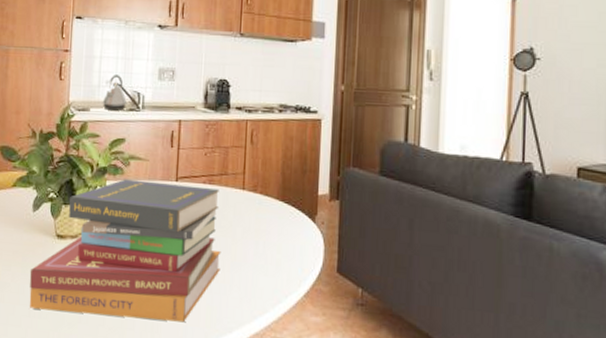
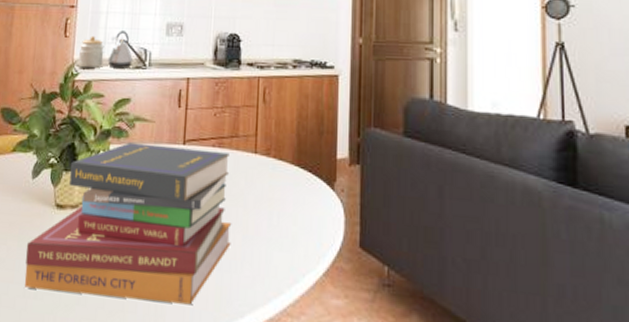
jar: none [74,79,99,110] -> present [78,35,105,69]

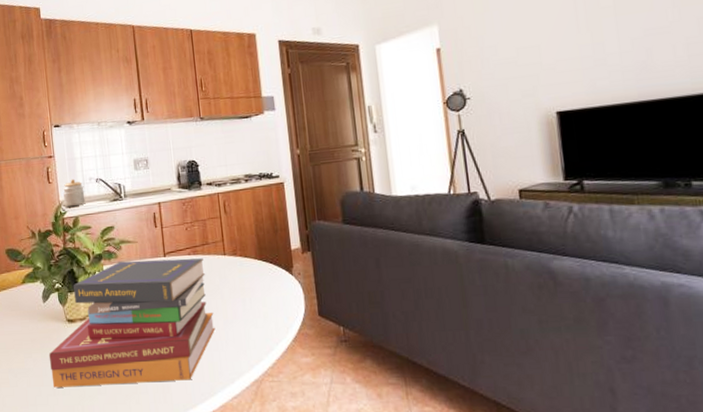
kettle: present [107,31,133,69] -> none [88,171,110,204]

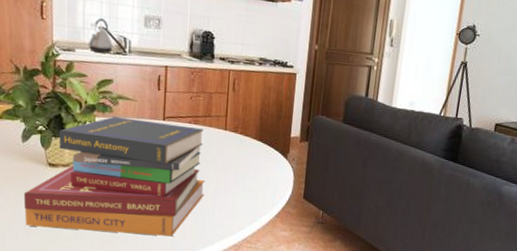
jar: present [63,179,86,207] -> none [58,20,84,51]
kettle: none [88,171,110,204] -> present [88,18,113,54]

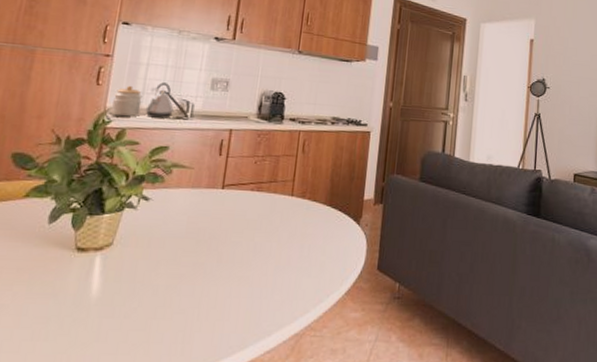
books: present [23,116,205,237] -> none [32,187,267,332]
jar: none [58,20,84,51] -> present [111,85,143,117]

